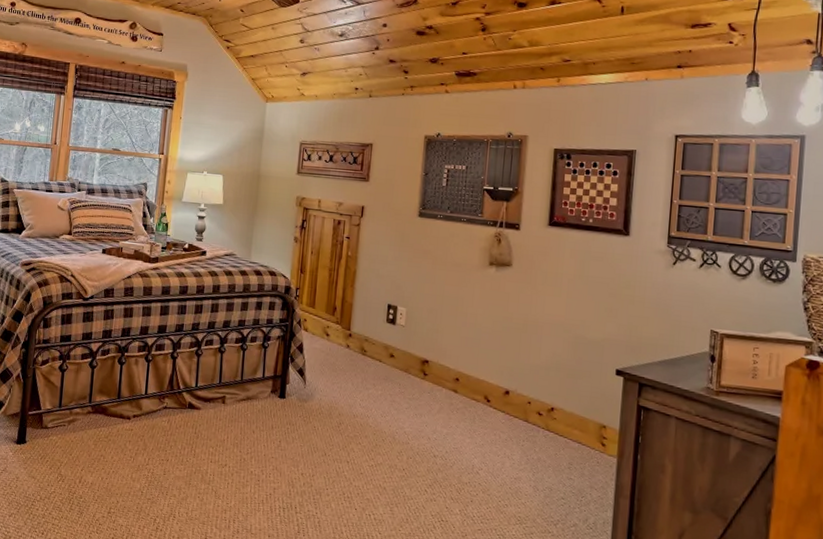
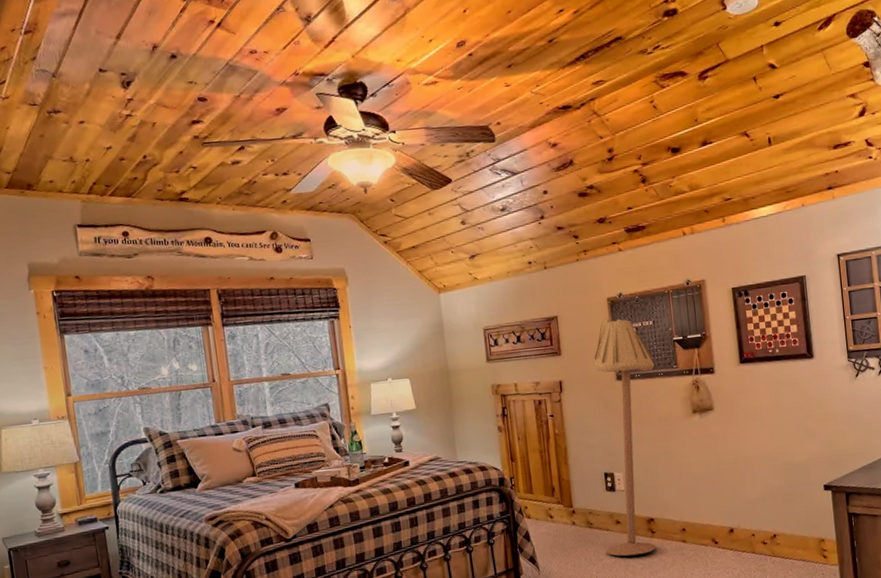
floor lamp: none [375,154,460,394] -> present [594,317,656,556]

